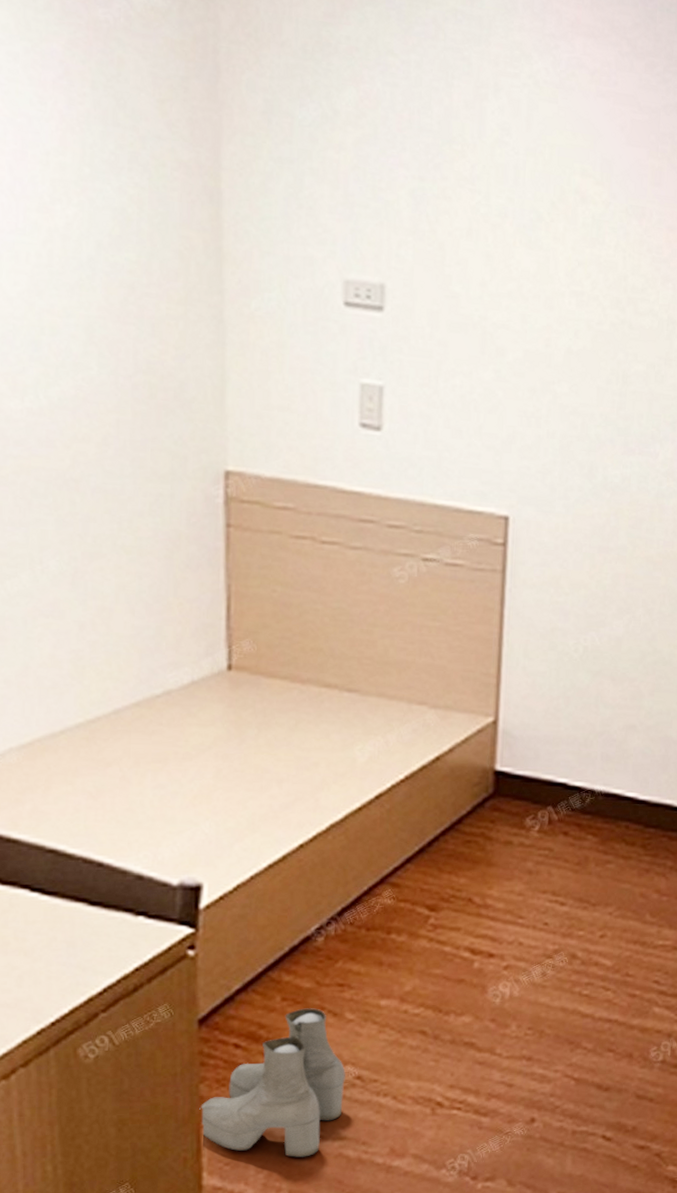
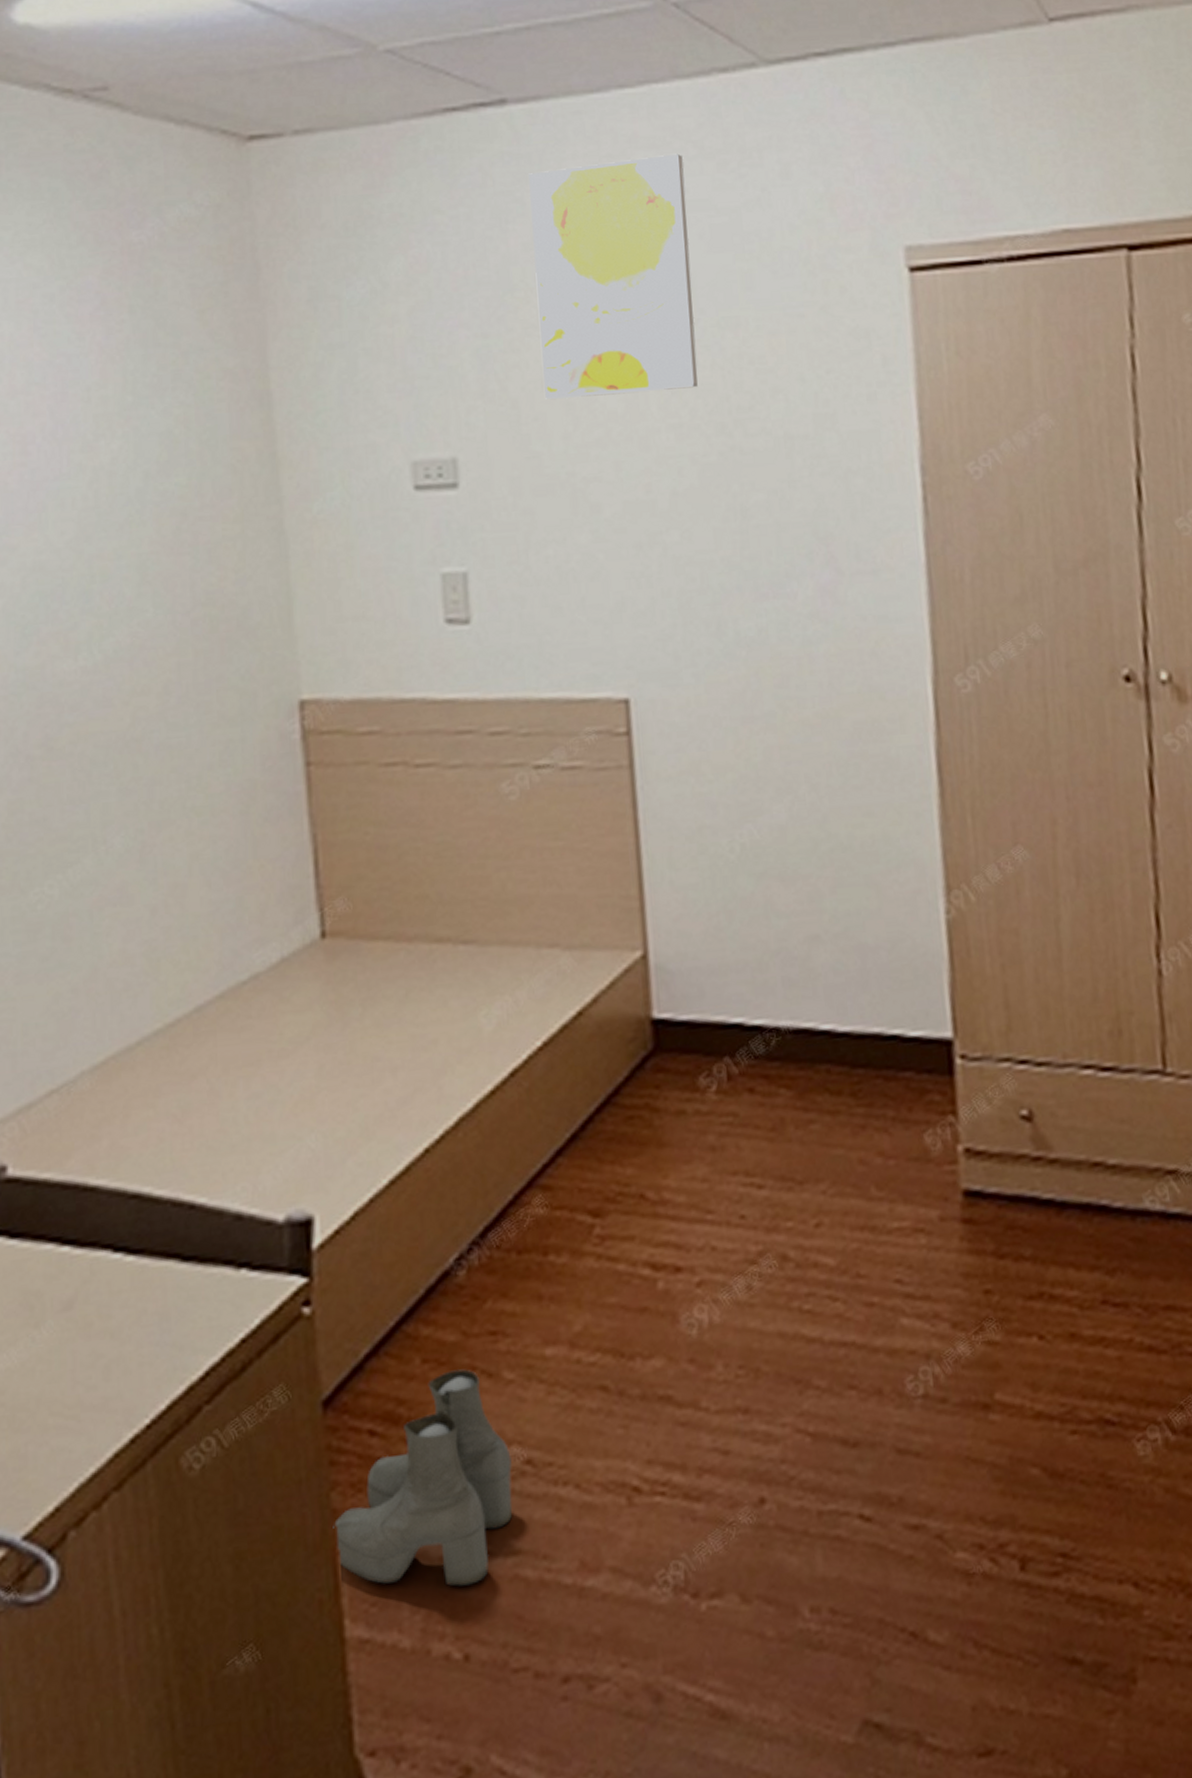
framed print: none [468,35,617,263] -> present [528,153,698,399]

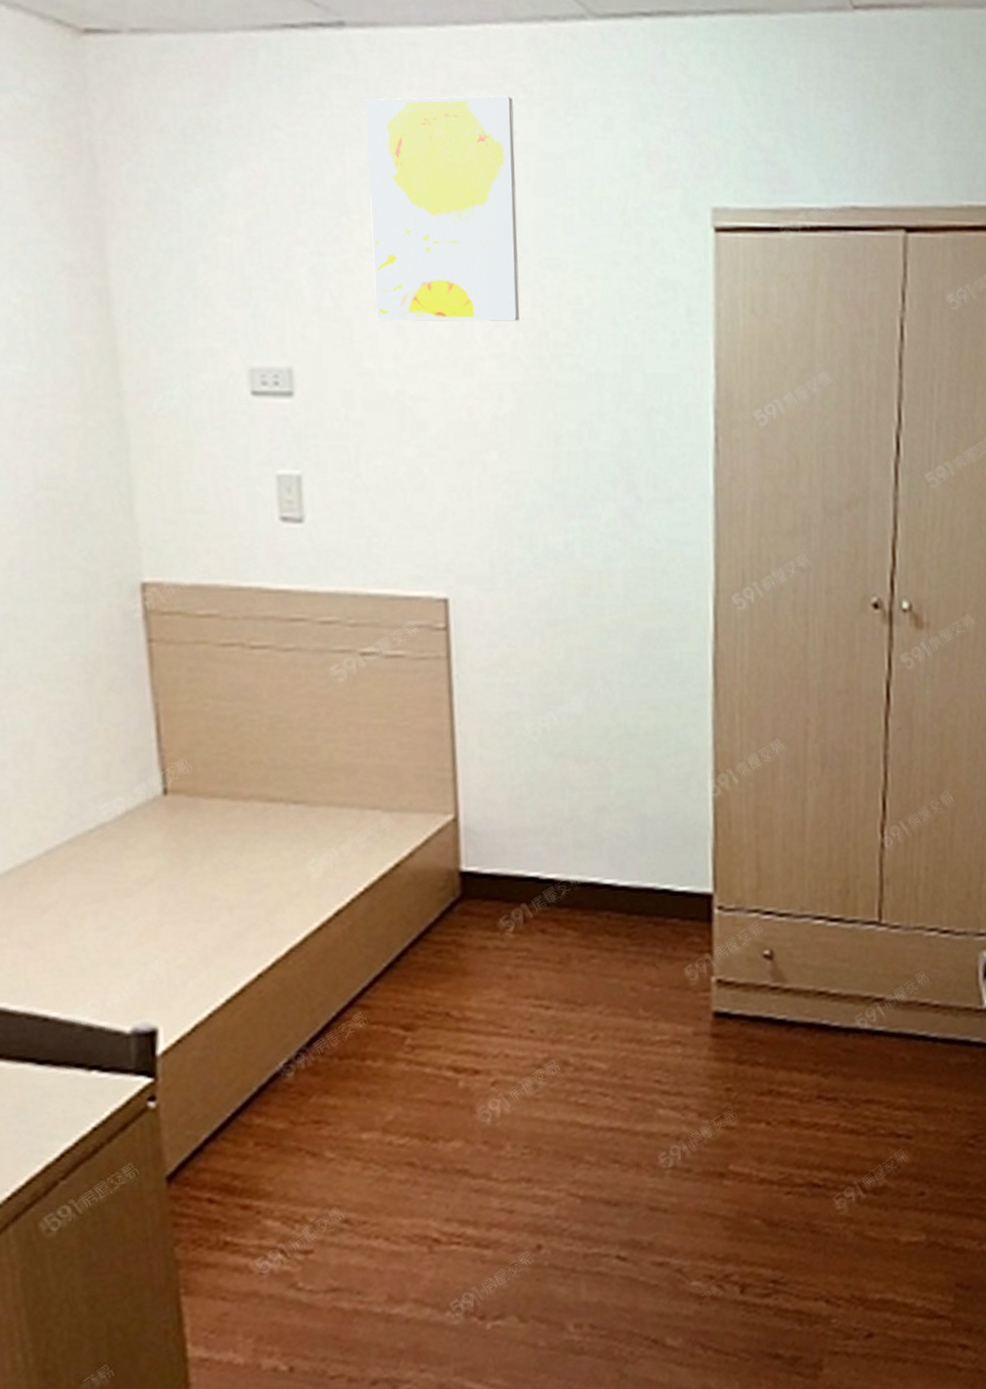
boots: present [333,1369,513,1587] -> none [176,1150,332,1317]

